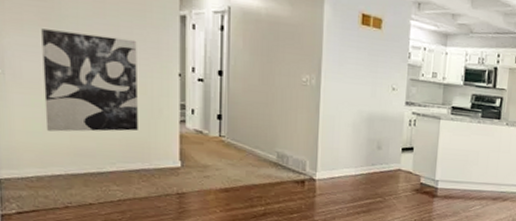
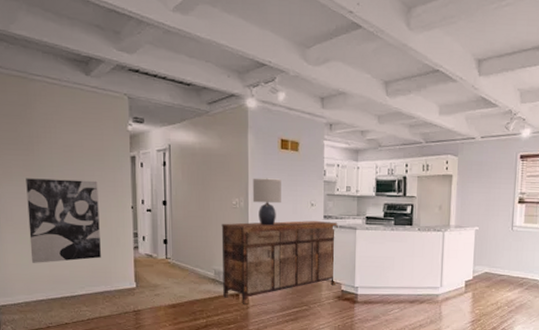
sideboard: none [286,101,421,193] -> present [221,221,338,305]
lamp: none [326,53,360,108] -> present [252,178,281,226]

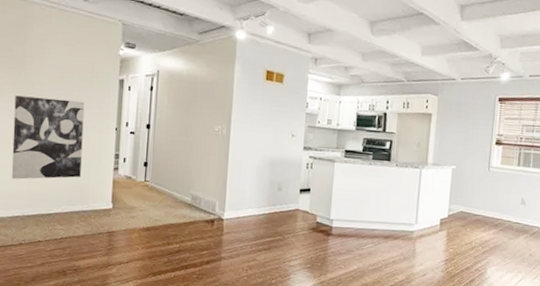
sideboard: present [221,221,338,305] -> none [198,149,317,231]
lamp: present [252,178,281,226] -> none [234,106,264,154]

